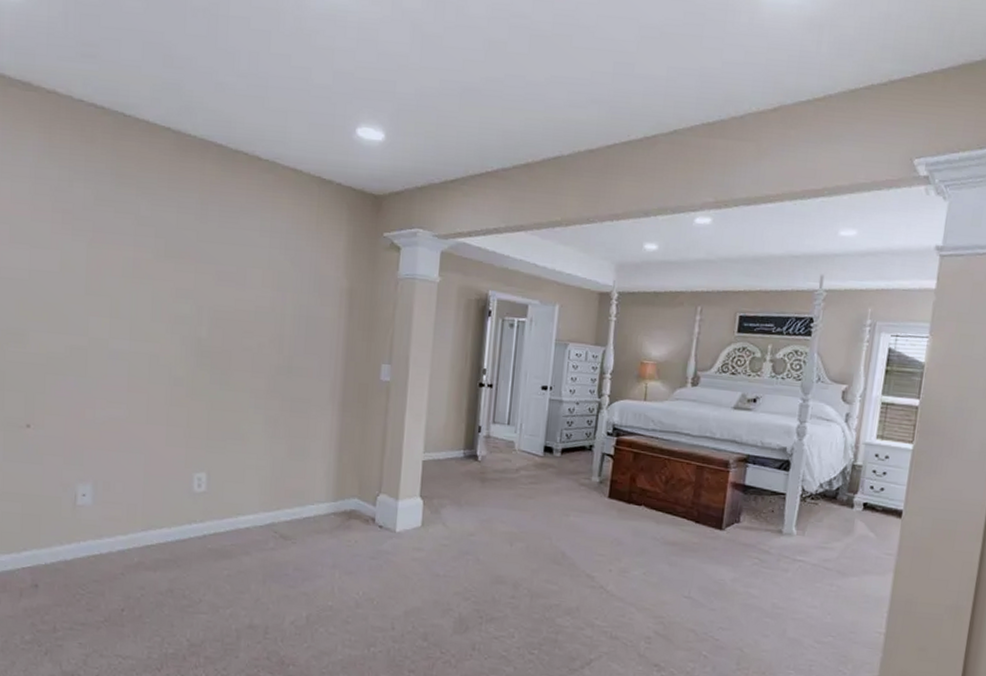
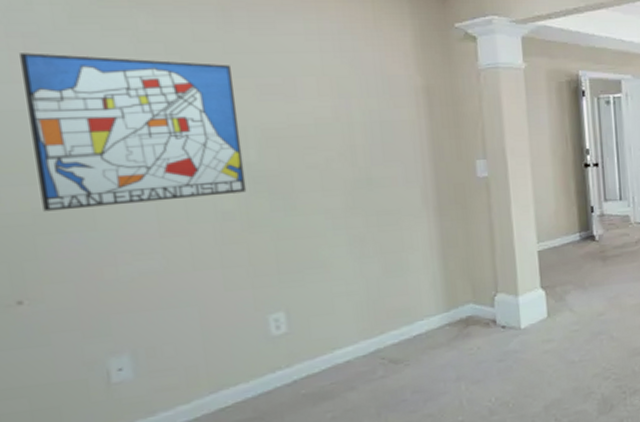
wall art: none [54,225,200,364] -> present [18,53,247,212]

